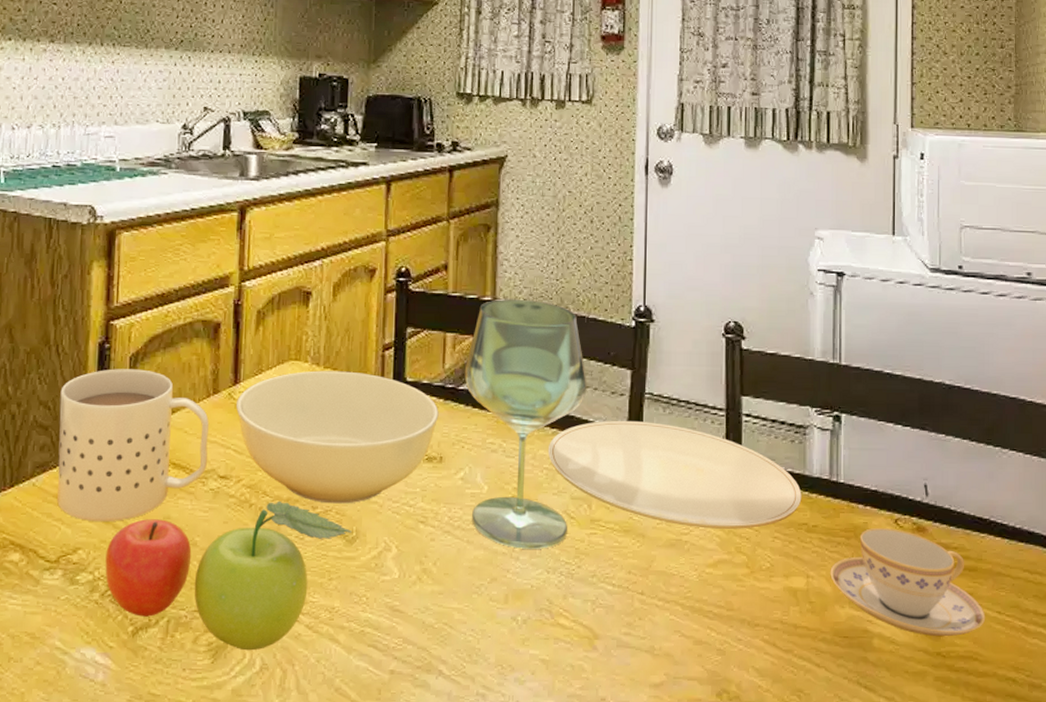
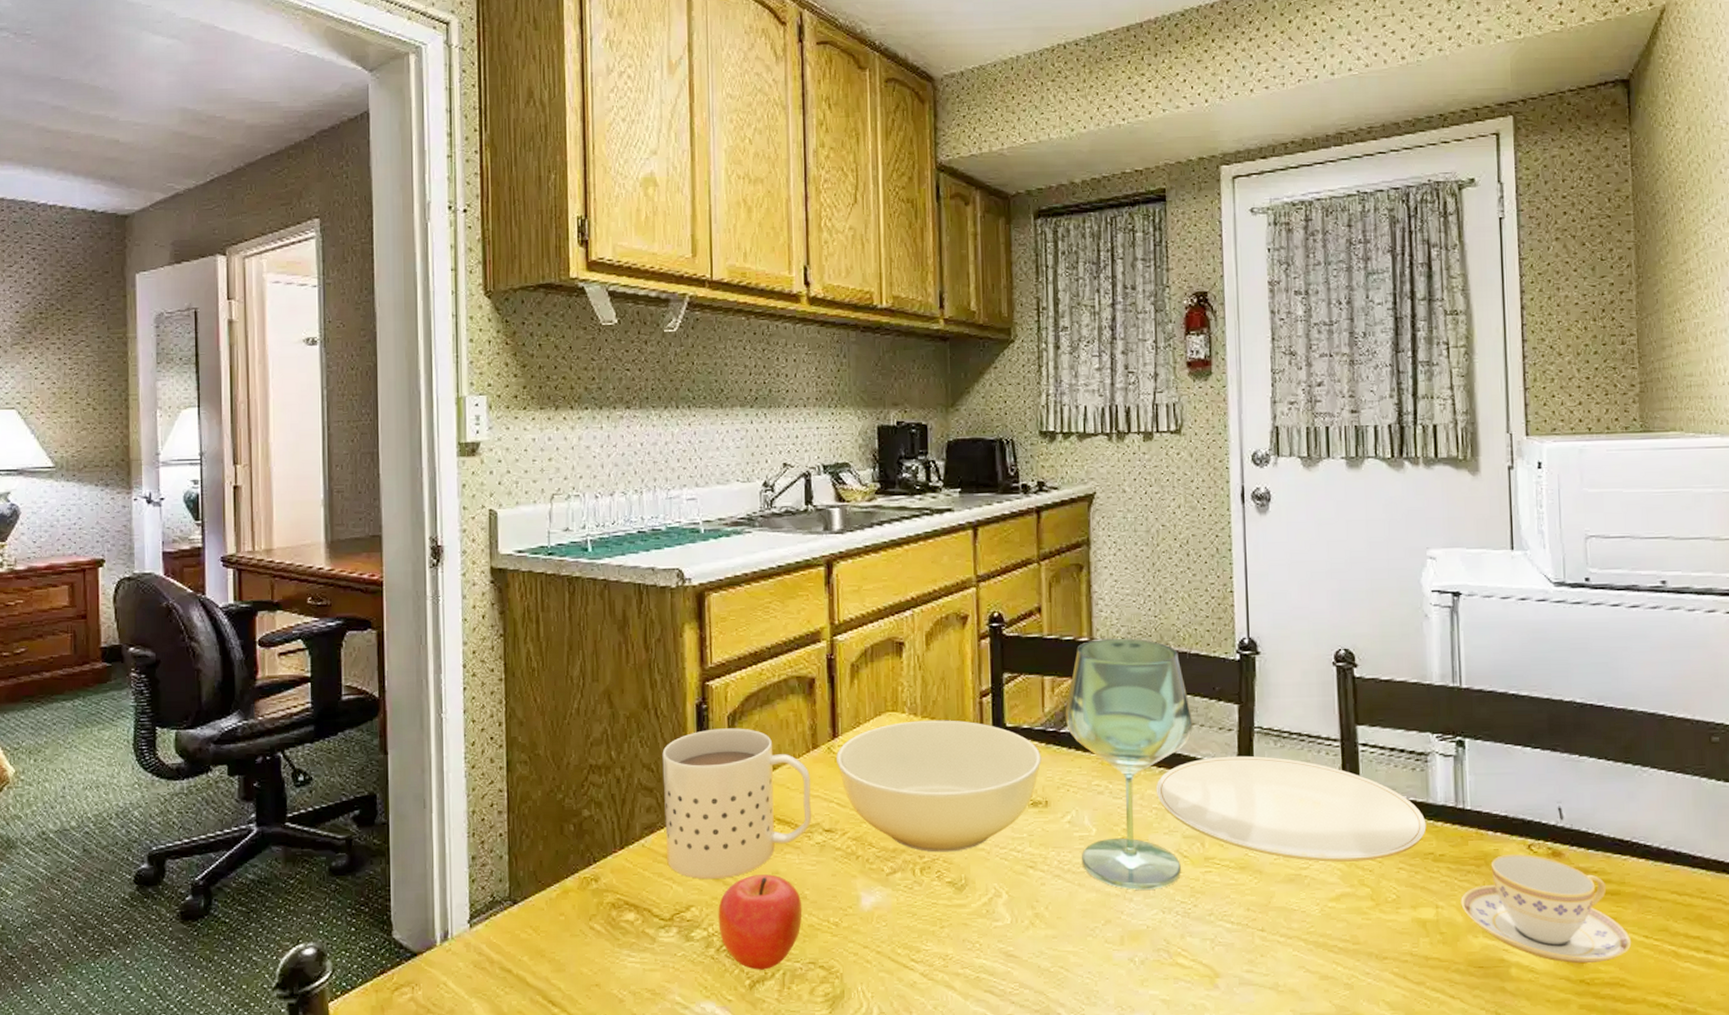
fruit: present [194,500,352,651] -> none [807,851,961,1000]

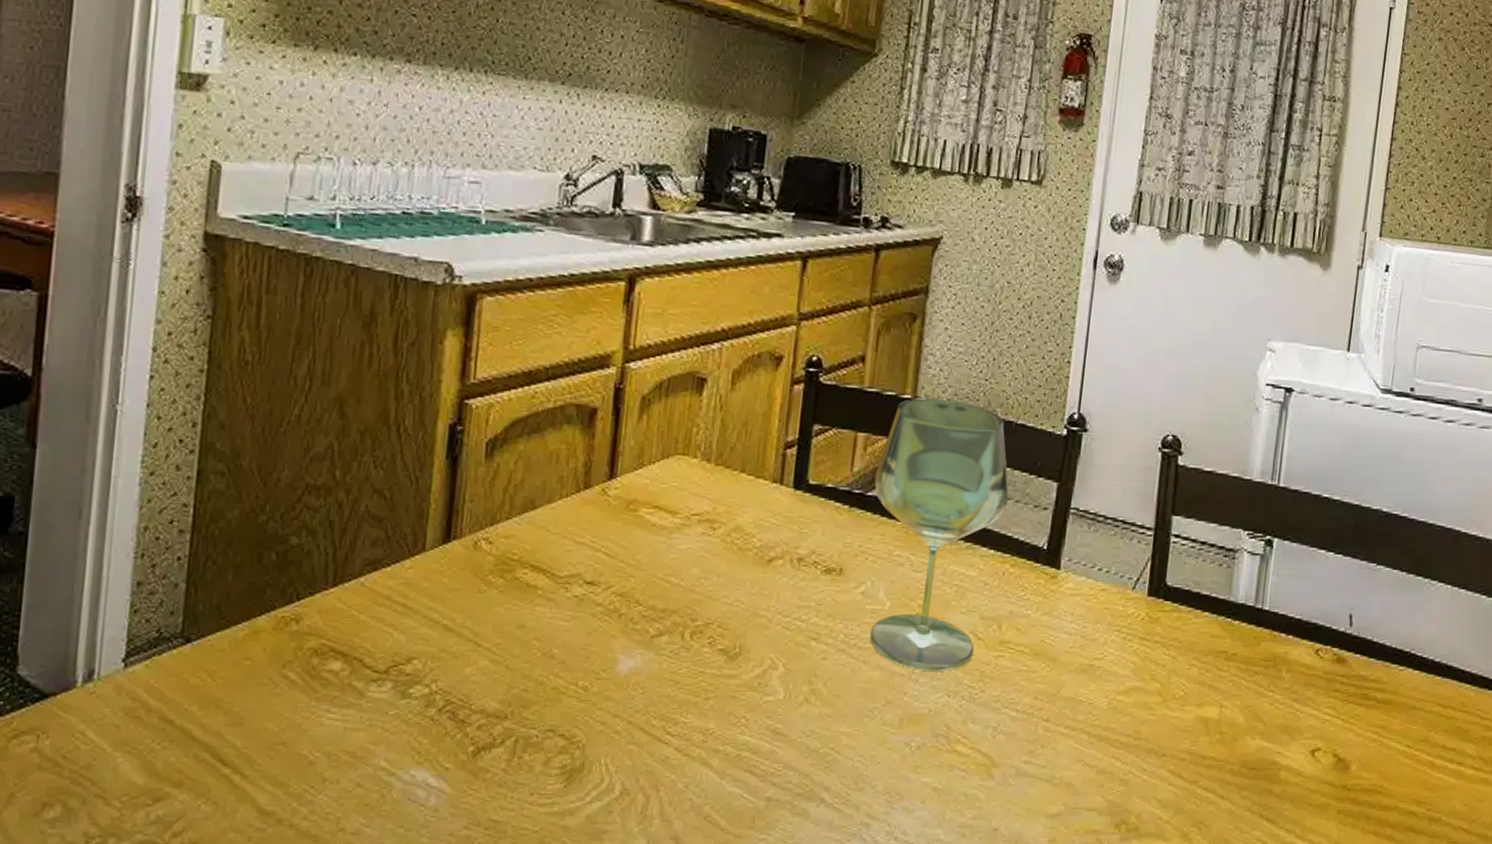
mug: present [662,728,812,880] -> none [390,455,578,630]
fruit: present [718,874,803,970] -> none [444,627,548,736]
bowl: present [835,720,1041,853] -> none [609,467,843,617]
plate: present [1155,755,1427,862] -> none [959,536,1224,656]
teacup: present [1461,854,1632,964] -> none [1244,658,1395,770]

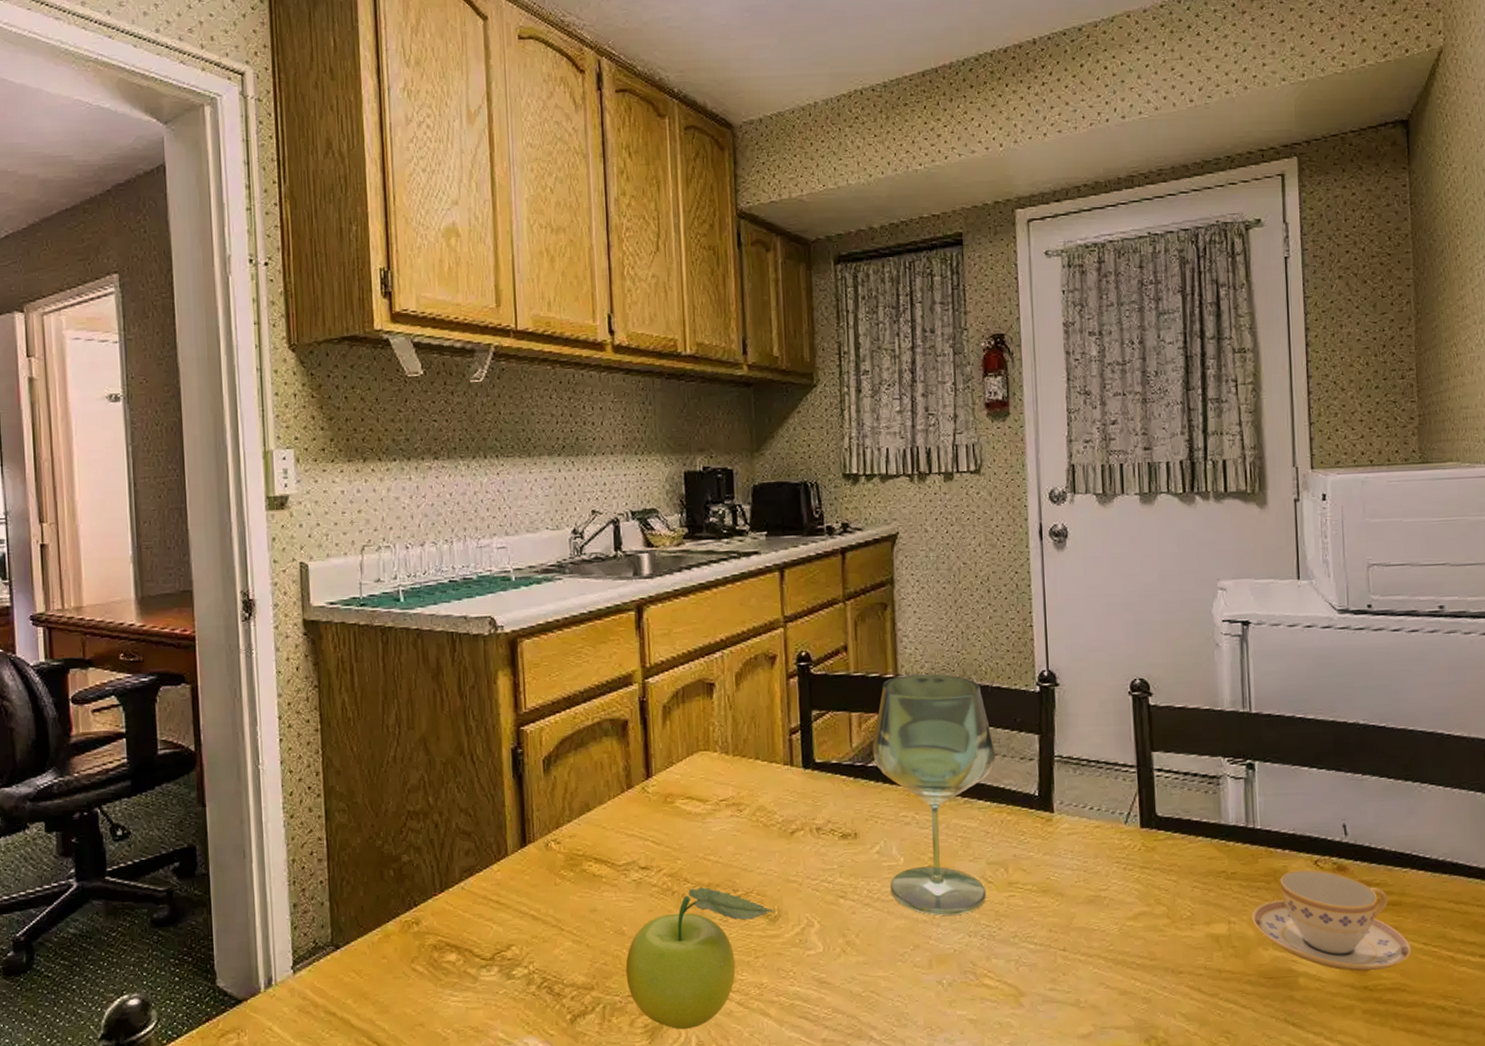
fruit: none [548,611,735,775] -> present [625,886,774,1030]
teacup: none [1244,658,1395,770] -> present [1251,870,1412,972]

